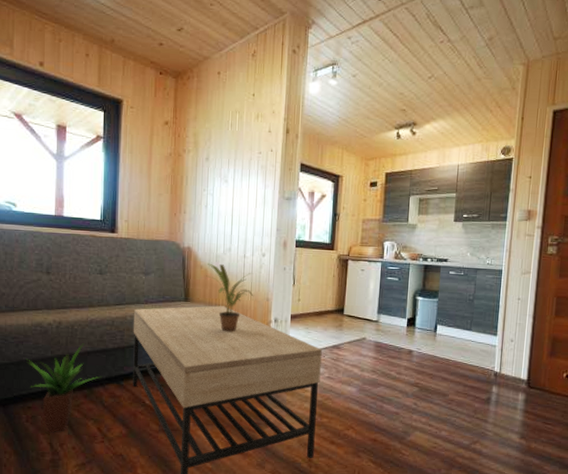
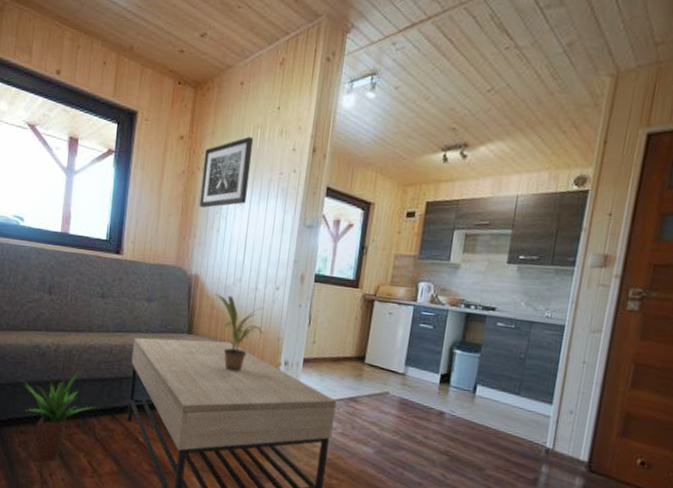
wall art: none [187,120,233,186] -> present [199,136,254,208]

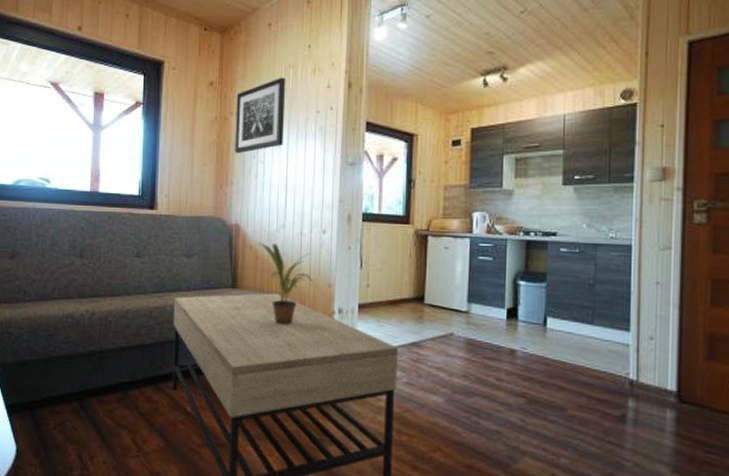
potted plant: present [22,370,96,461] -> none [55,337,138,443]

